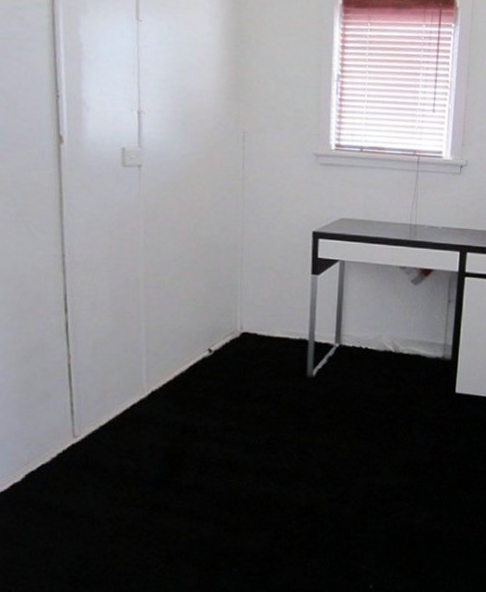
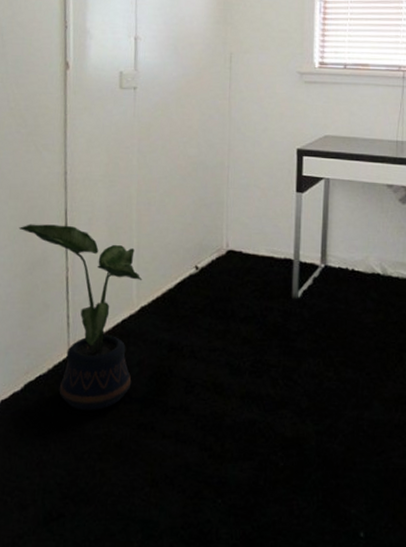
potted plant: none [11,310,153,497] -> present [19,224,143,411]

